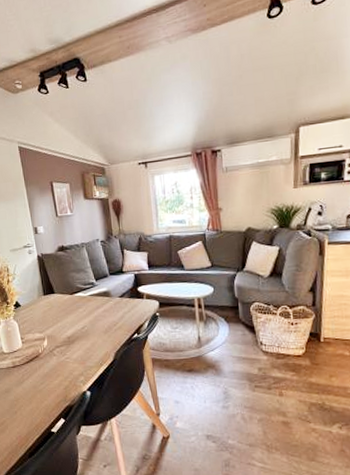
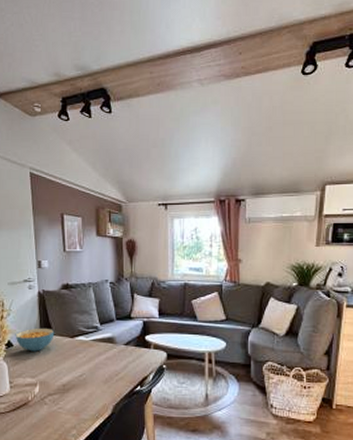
cereal bowl: none [21,287,56,310] -> present [15,328,55,352]

